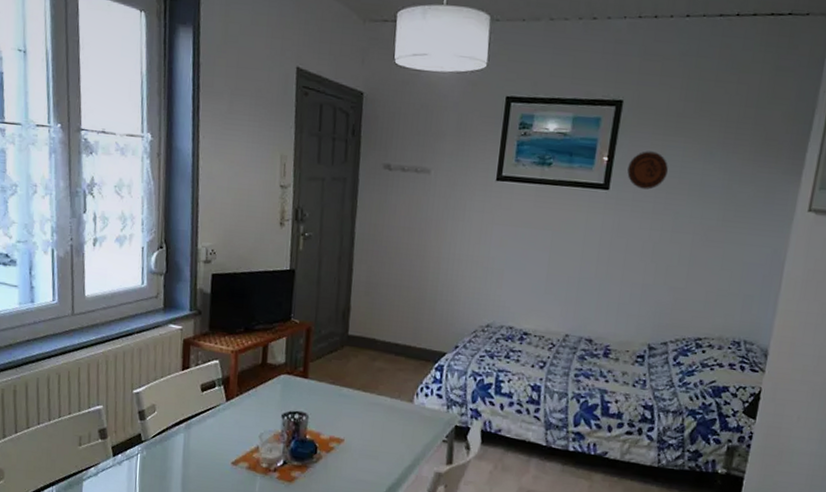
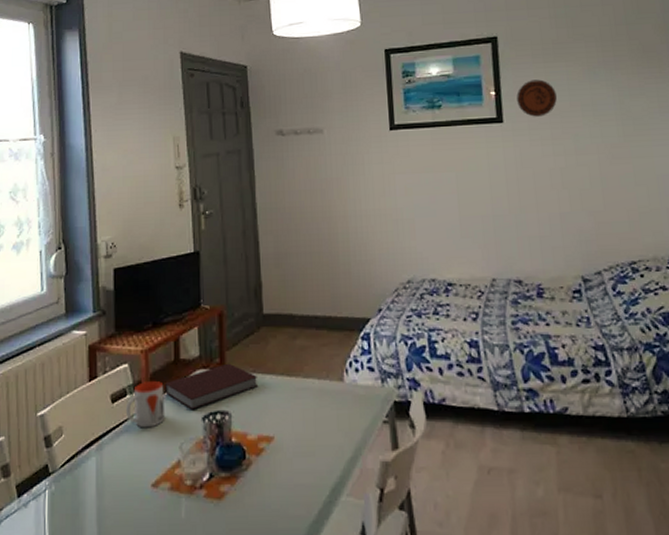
mug: none [214,378,250,417] -> present [126,381,165,428]
notebook: none [251,372,336,408] -> present [165,363,259,410]

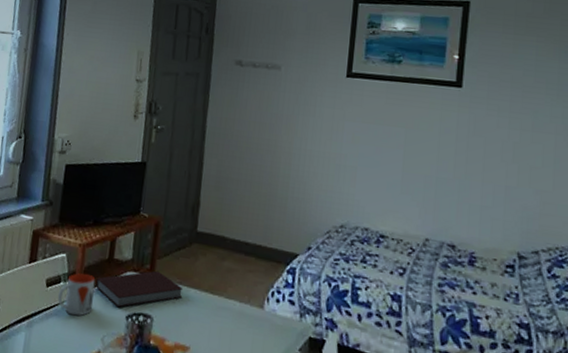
decorative plate: present [516,79,557,117] -> none [480,49,522,88]

